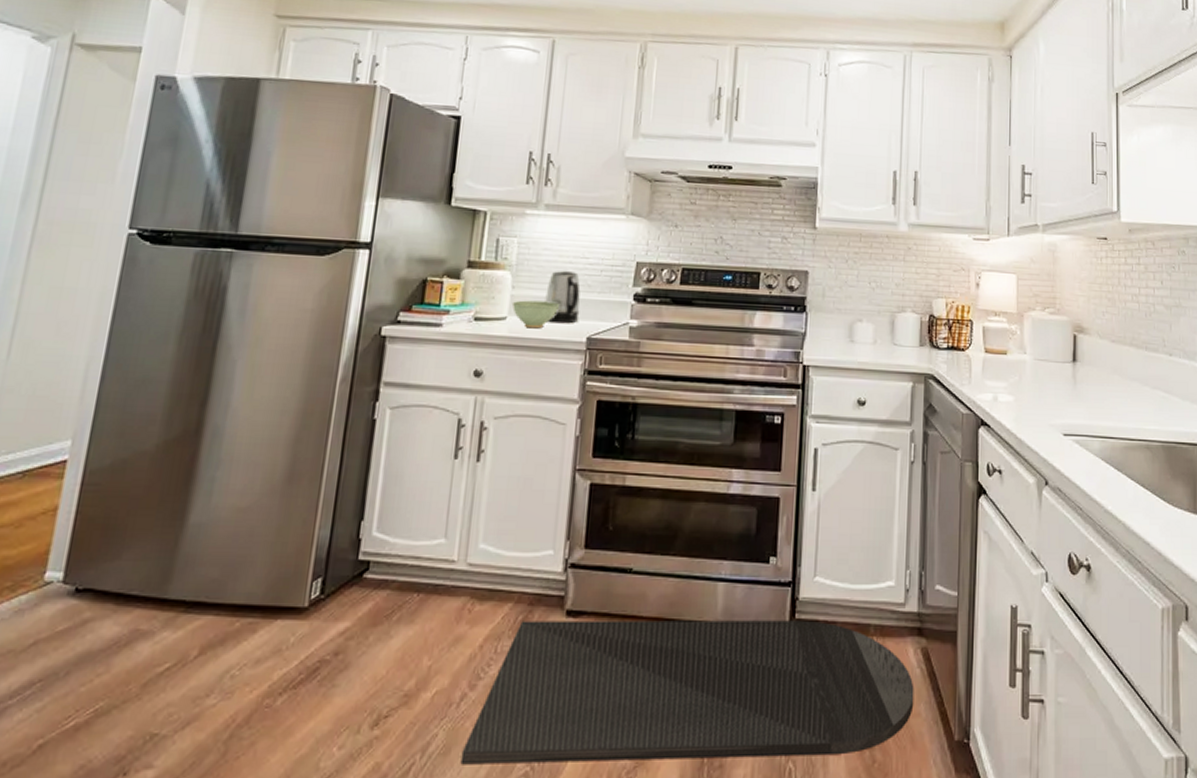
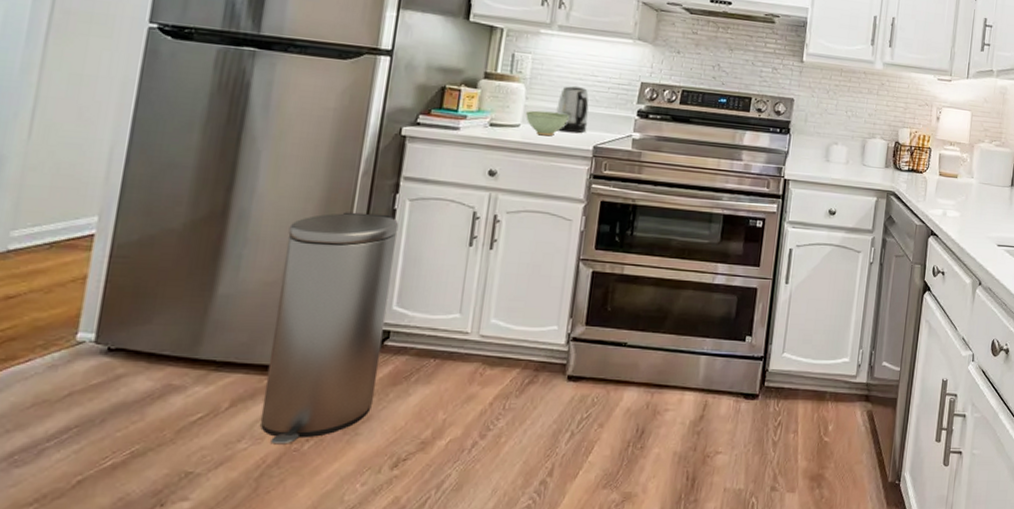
pedal bin: none [230,424,379,700] -> present [260,212,399,445]
door mat: present [460,620,914,765] -> none [471,383,859,499]

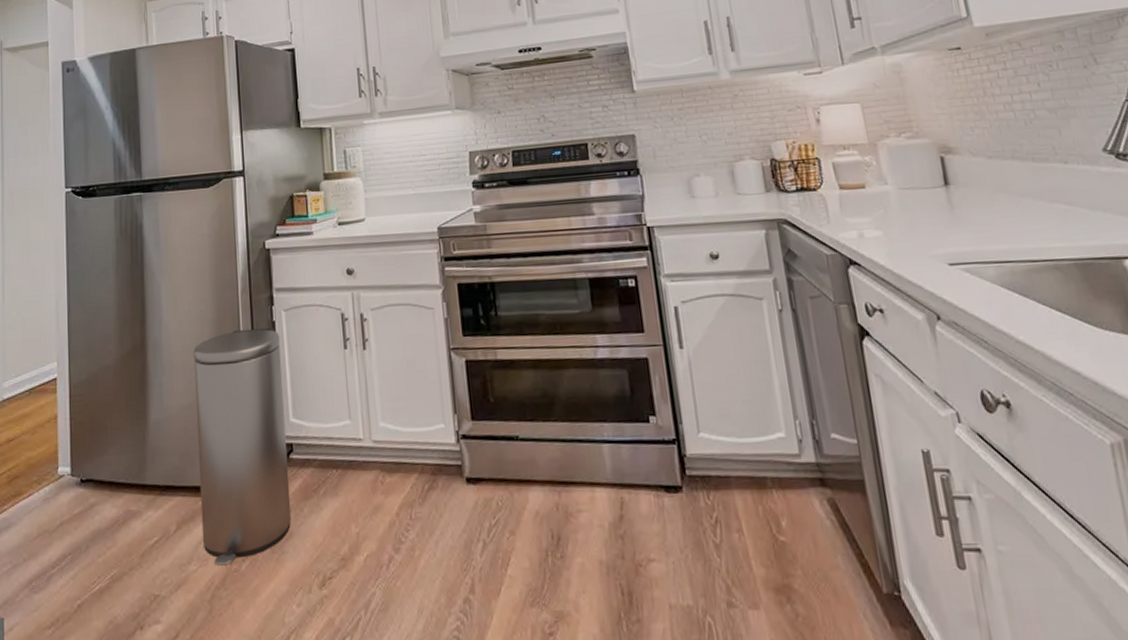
bowl: present [525,110,570,137] -> none [367,199,409,226]
kettle: present [556,85,589,133] -> none [394,168,428,219]

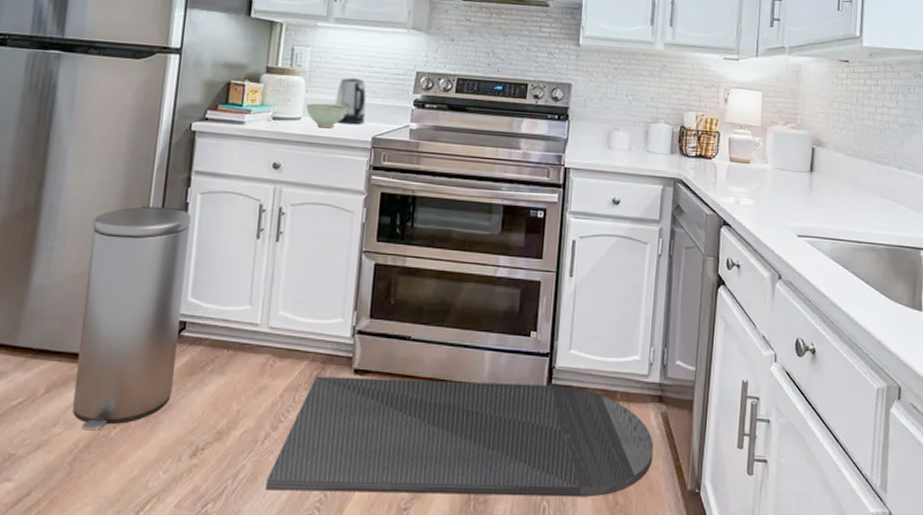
bowl: none [367,199,409,226] -> present [305,103,349,129]
kettle: none [394,168,428,219] -> present [335,77,367,124]
door mat: none [398,476,831,620] -> present [265,376,654,496]

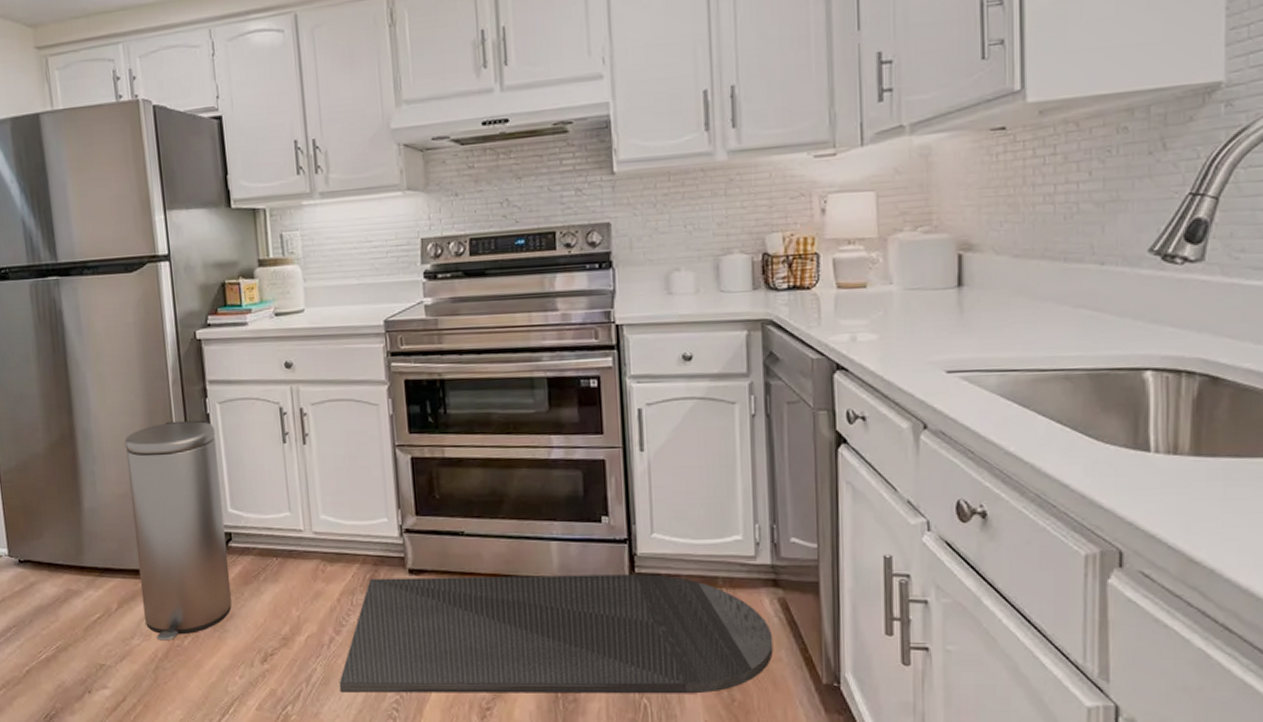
bowl: present [305,103,349,129] -> none [306,289,353,318]
kettle: present [335,77,367,124] -> none [336,256,373,310]

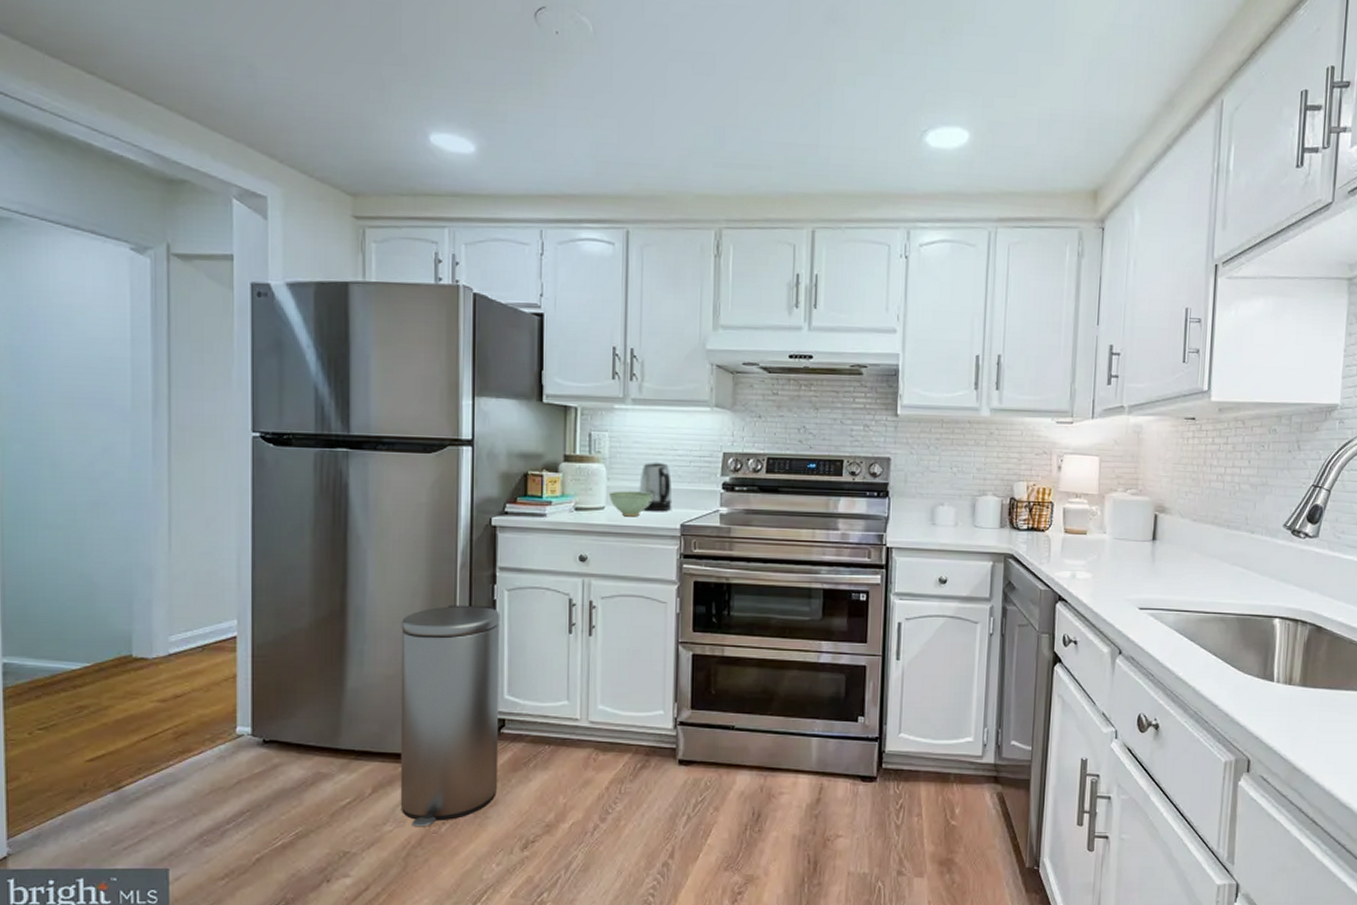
bowl: none [306,289,353,318] -> present [608,491,654,517]
kettle: none [336,256,373,310] -> present [639,461,672,512]
door mat: present [339,574,774,694] -> none [598,768,990,879]

